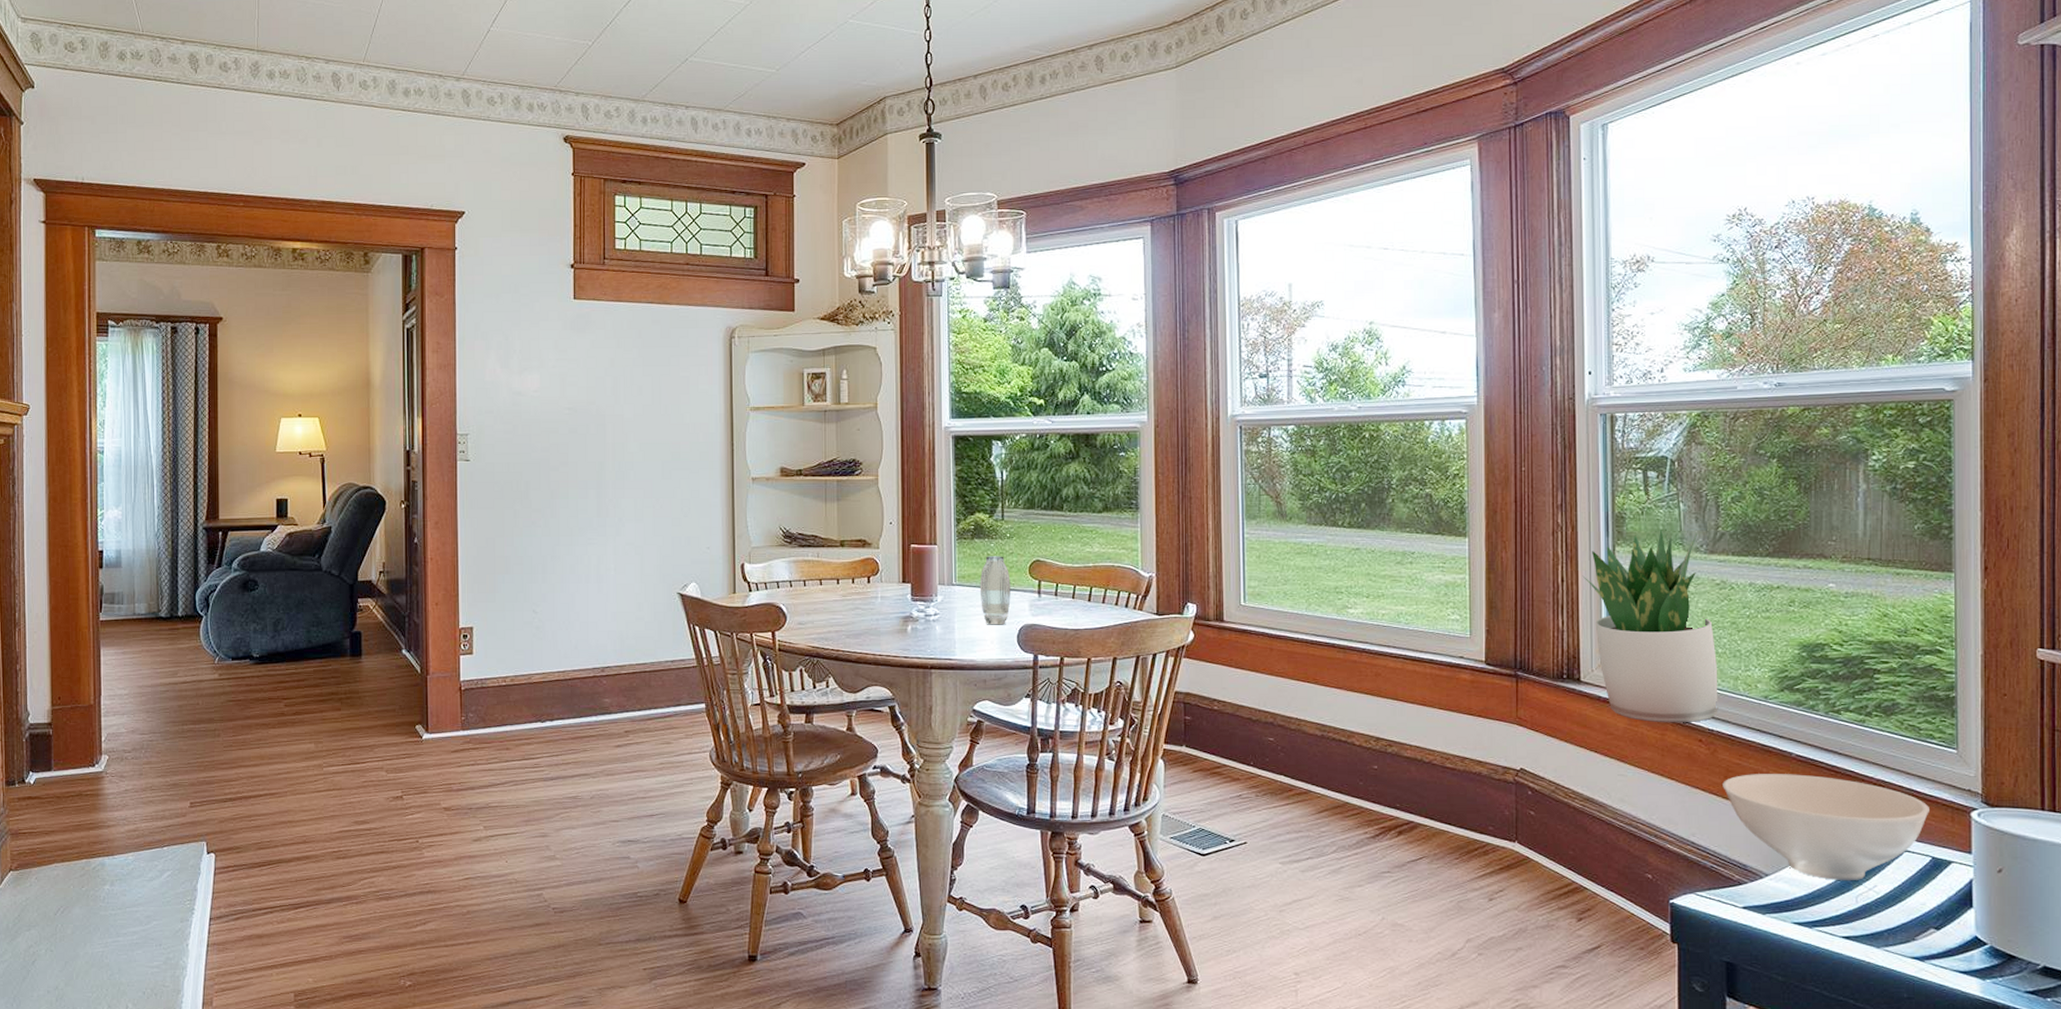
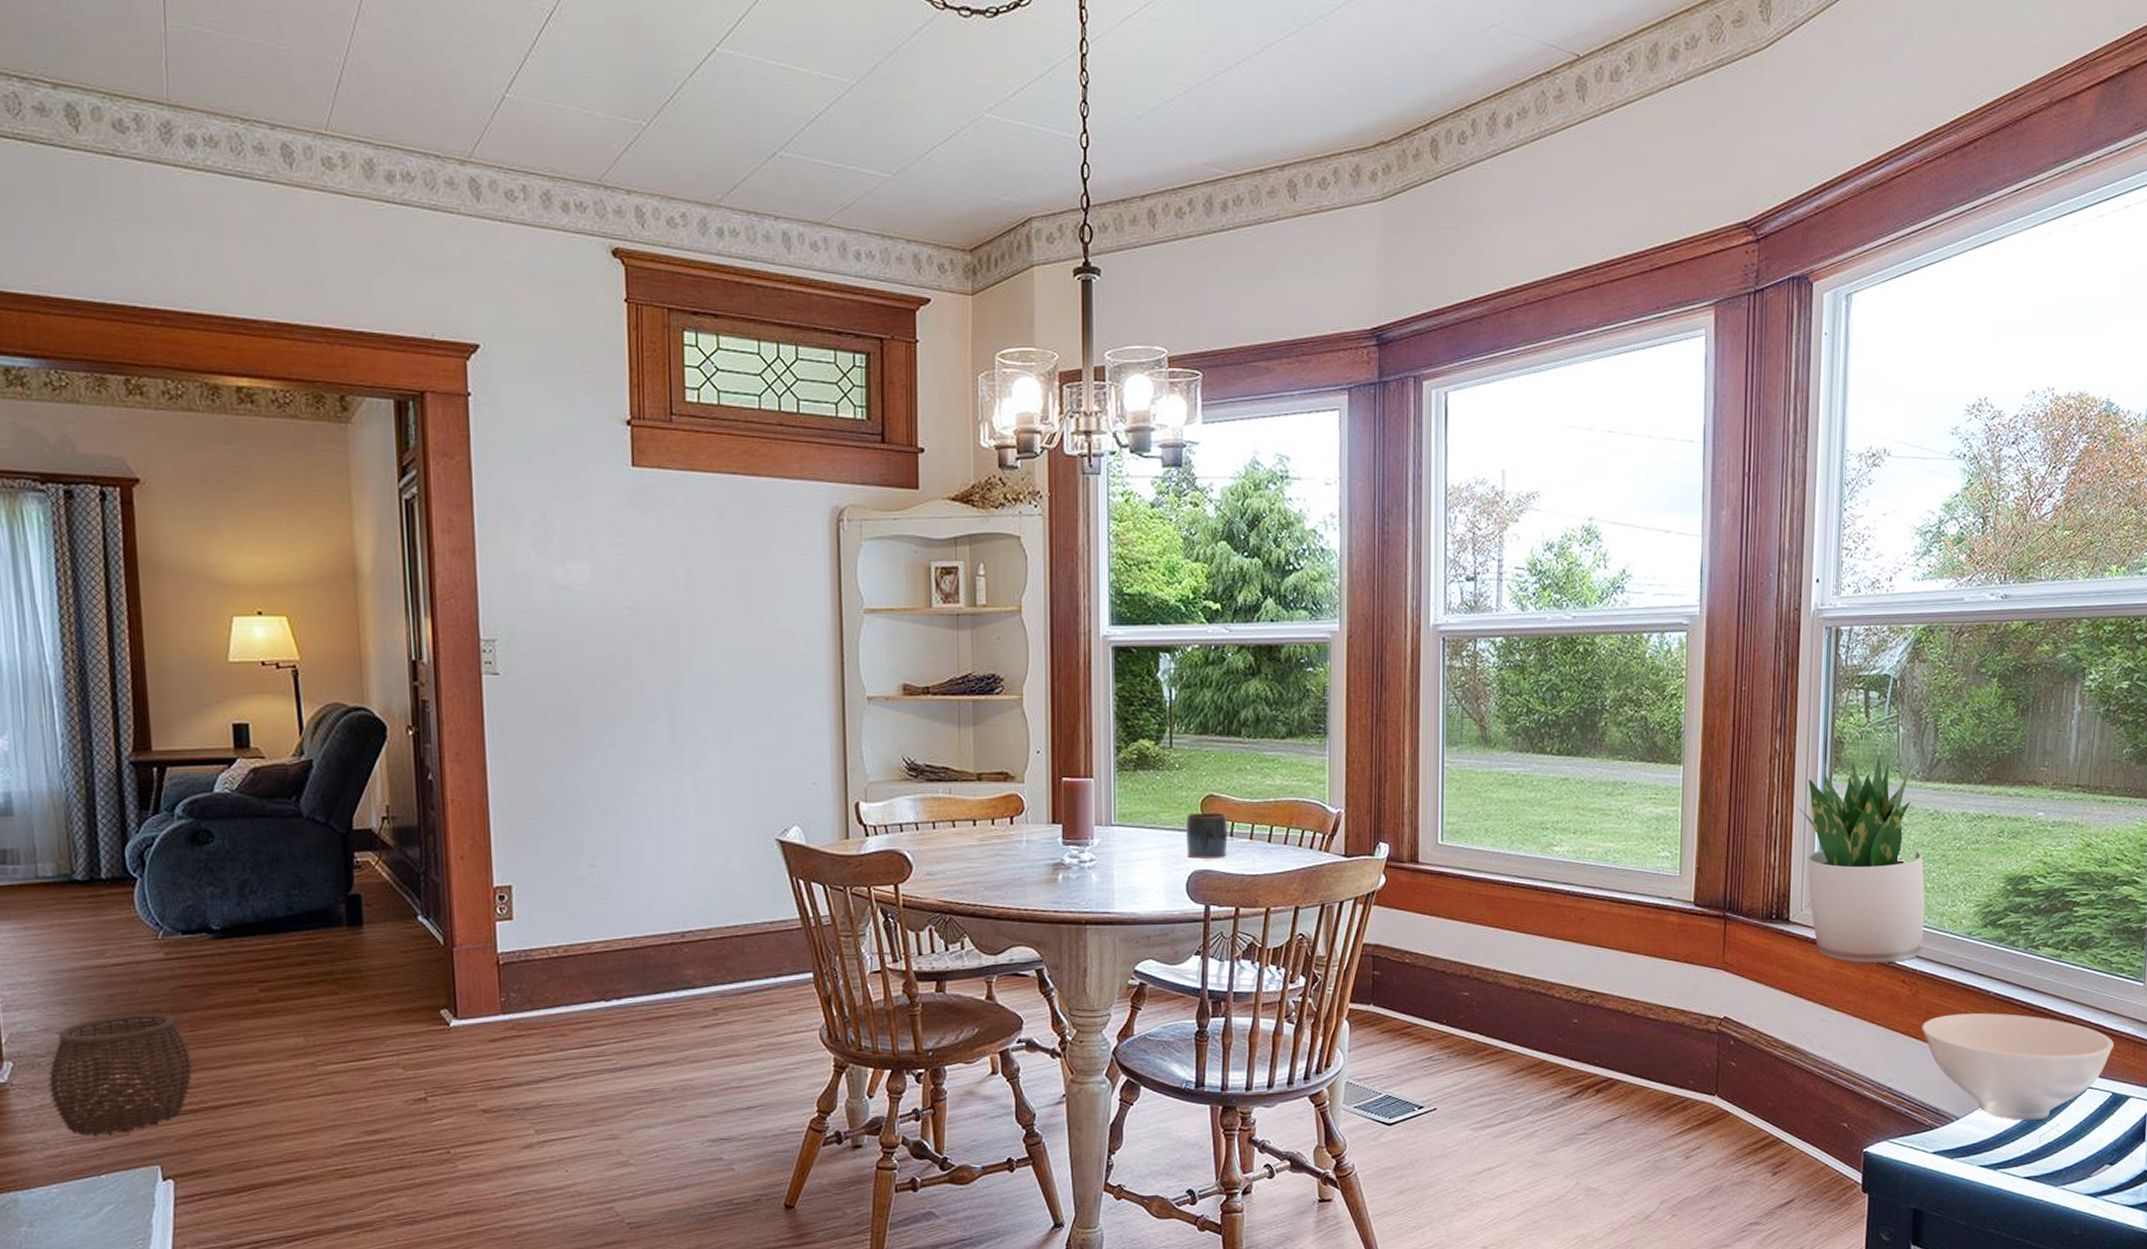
woven basket: none [132,721,234,815] -> present [48,1013,194,1136]
vase: present [979,556,1011,625] -> none [1143,790,1179,872]
mug: none [1017,575,1053,616] -> present [1186,812,1228,860]

